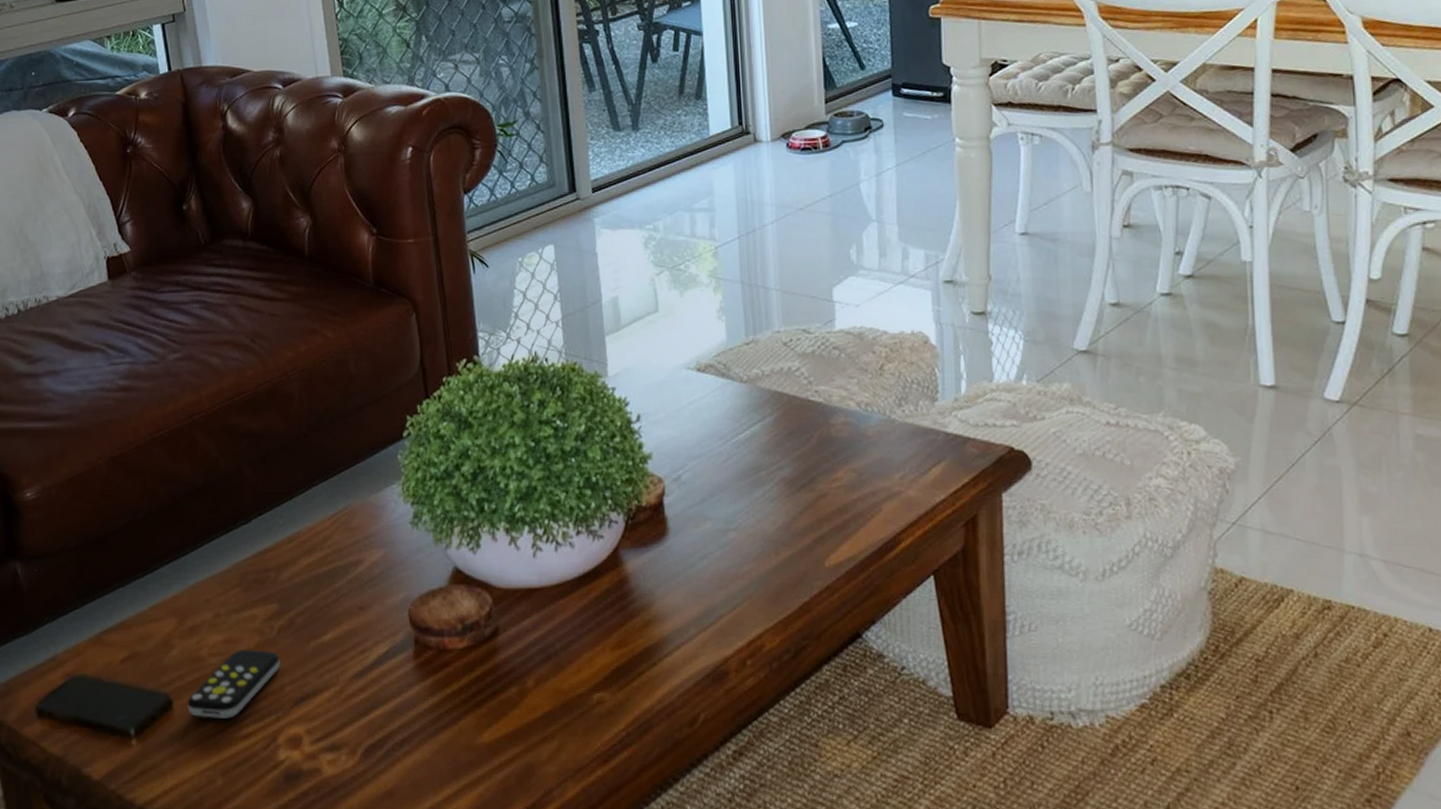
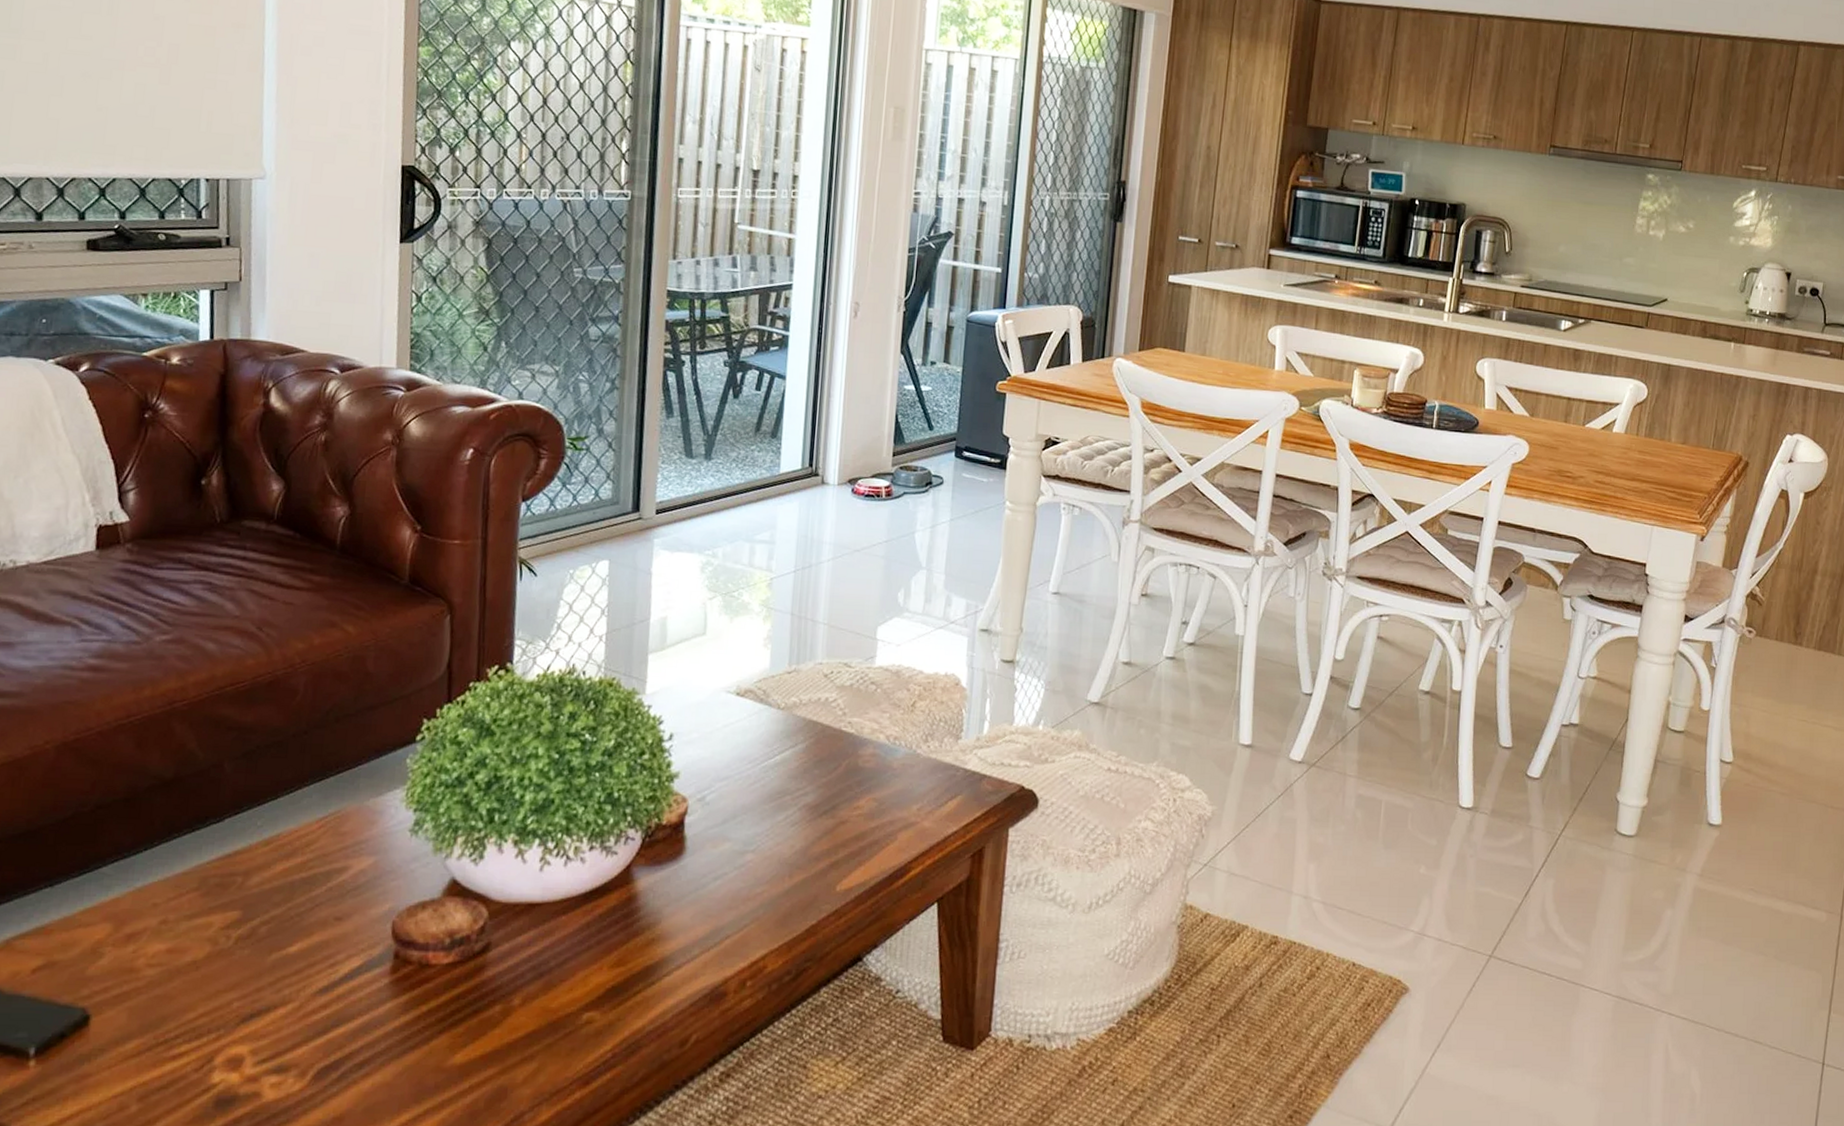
remote control: present [187,650,280,719] -> none [108,960,233,1037]

